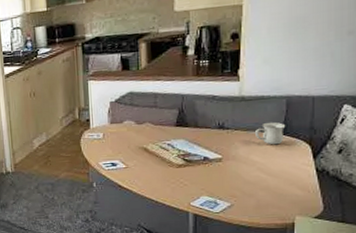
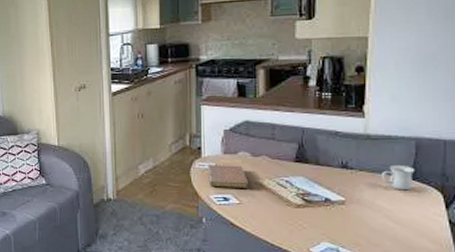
notebook: none [95,133,133,155] -> present [207,165,248,188]

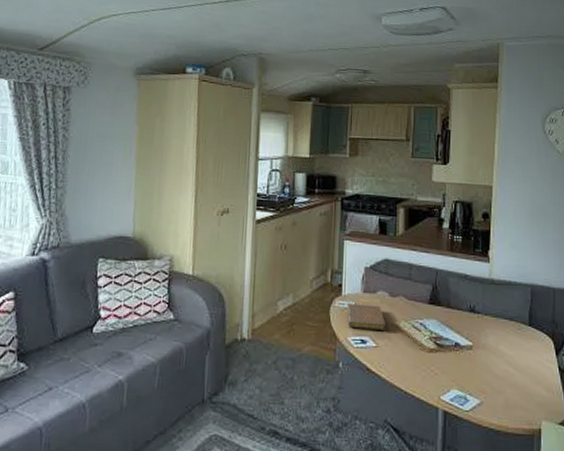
mug: present [382,164,414,191] -> none [504,310,530,337]

